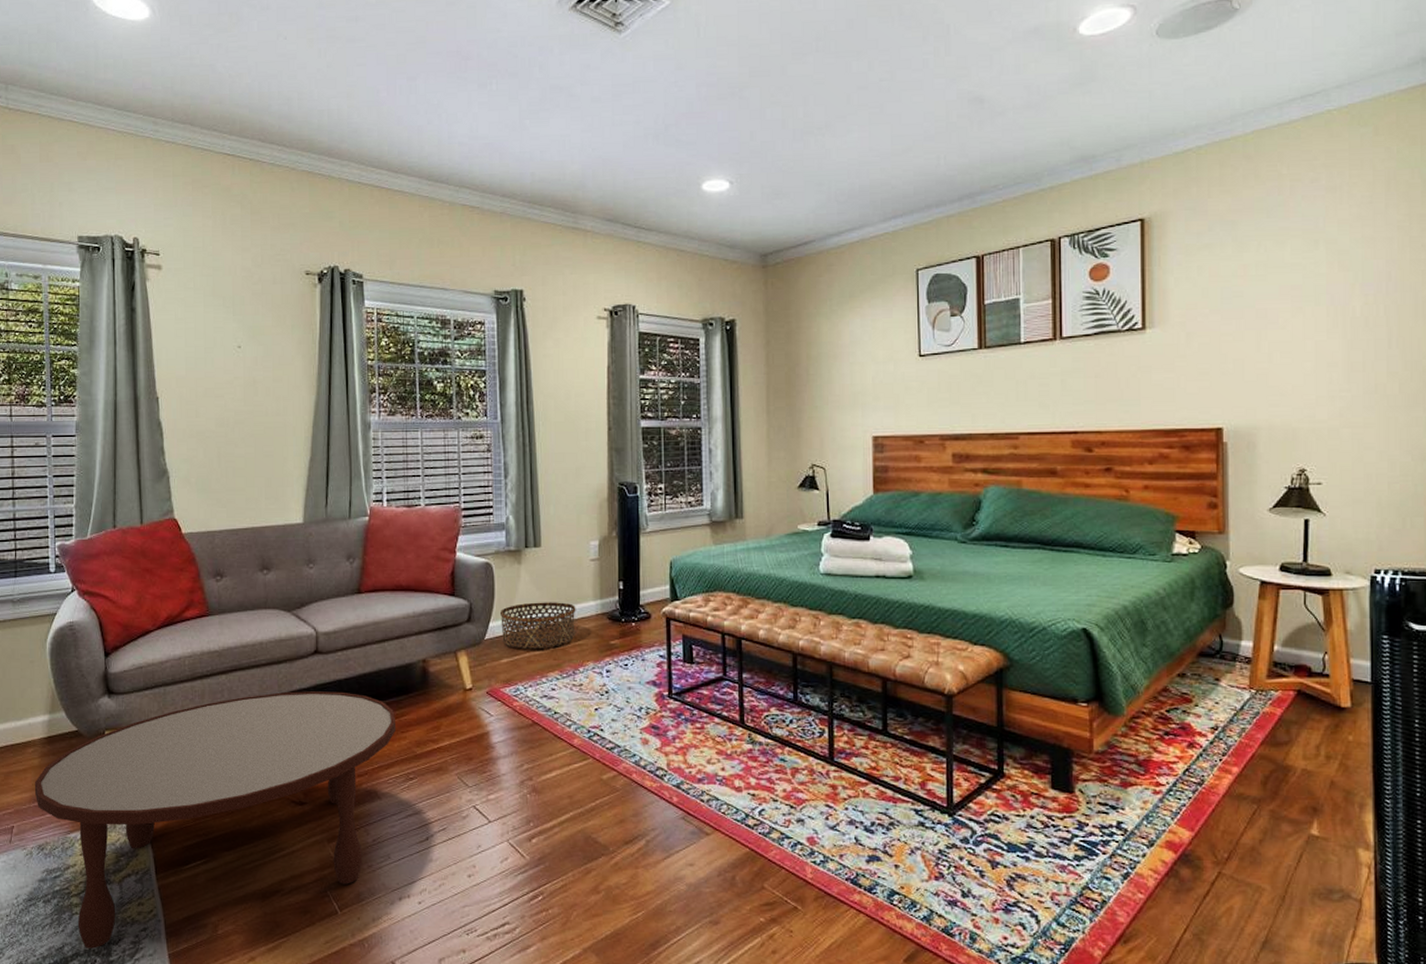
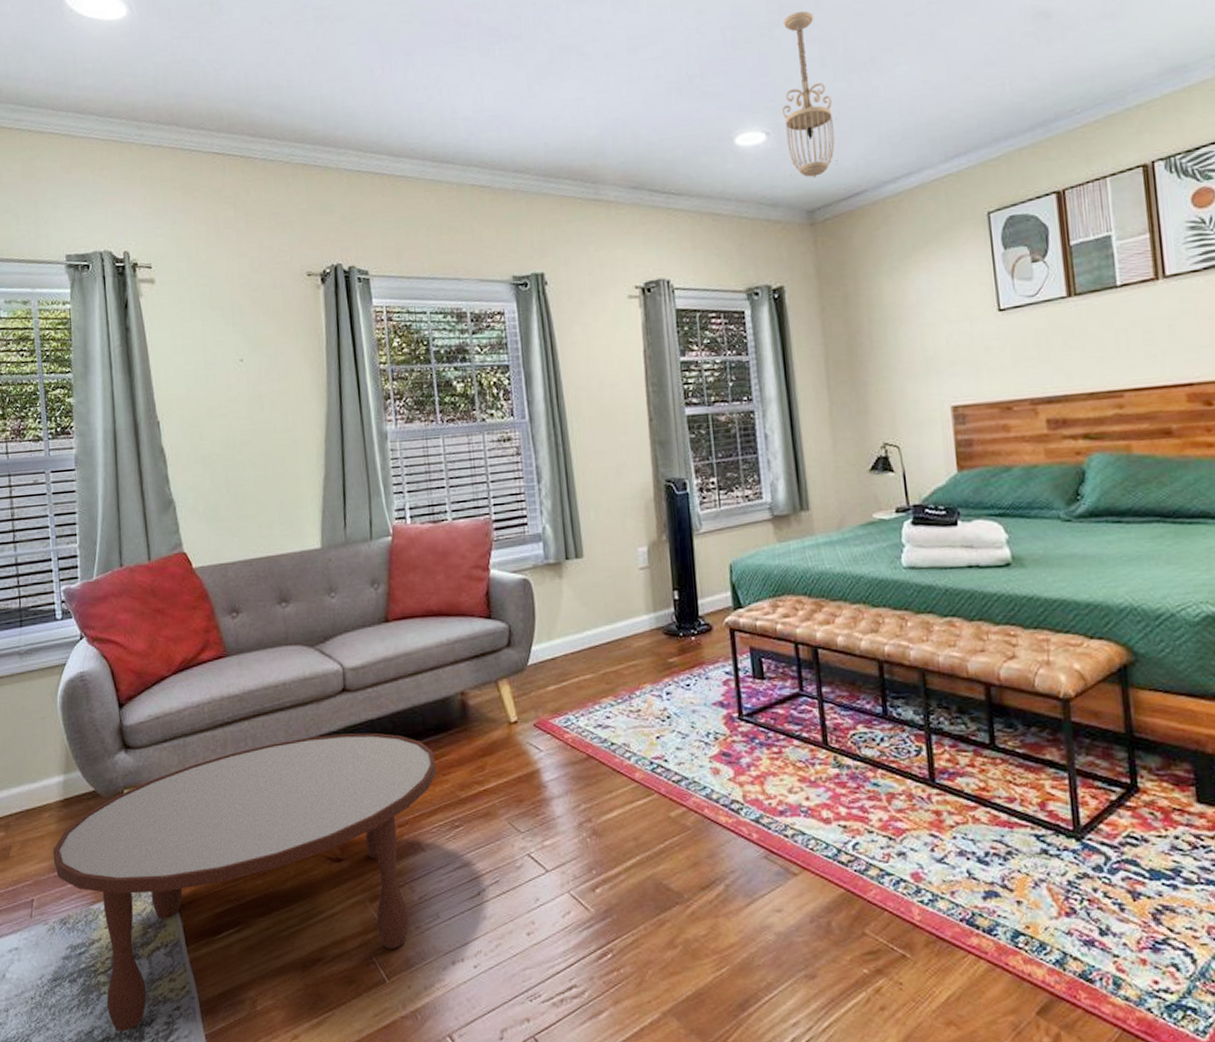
basket: present [499,602,576,649] -> none [542,618,629,673]
ceiling light fixture: none [746,76,793,226] -> present [782,11,838,178]

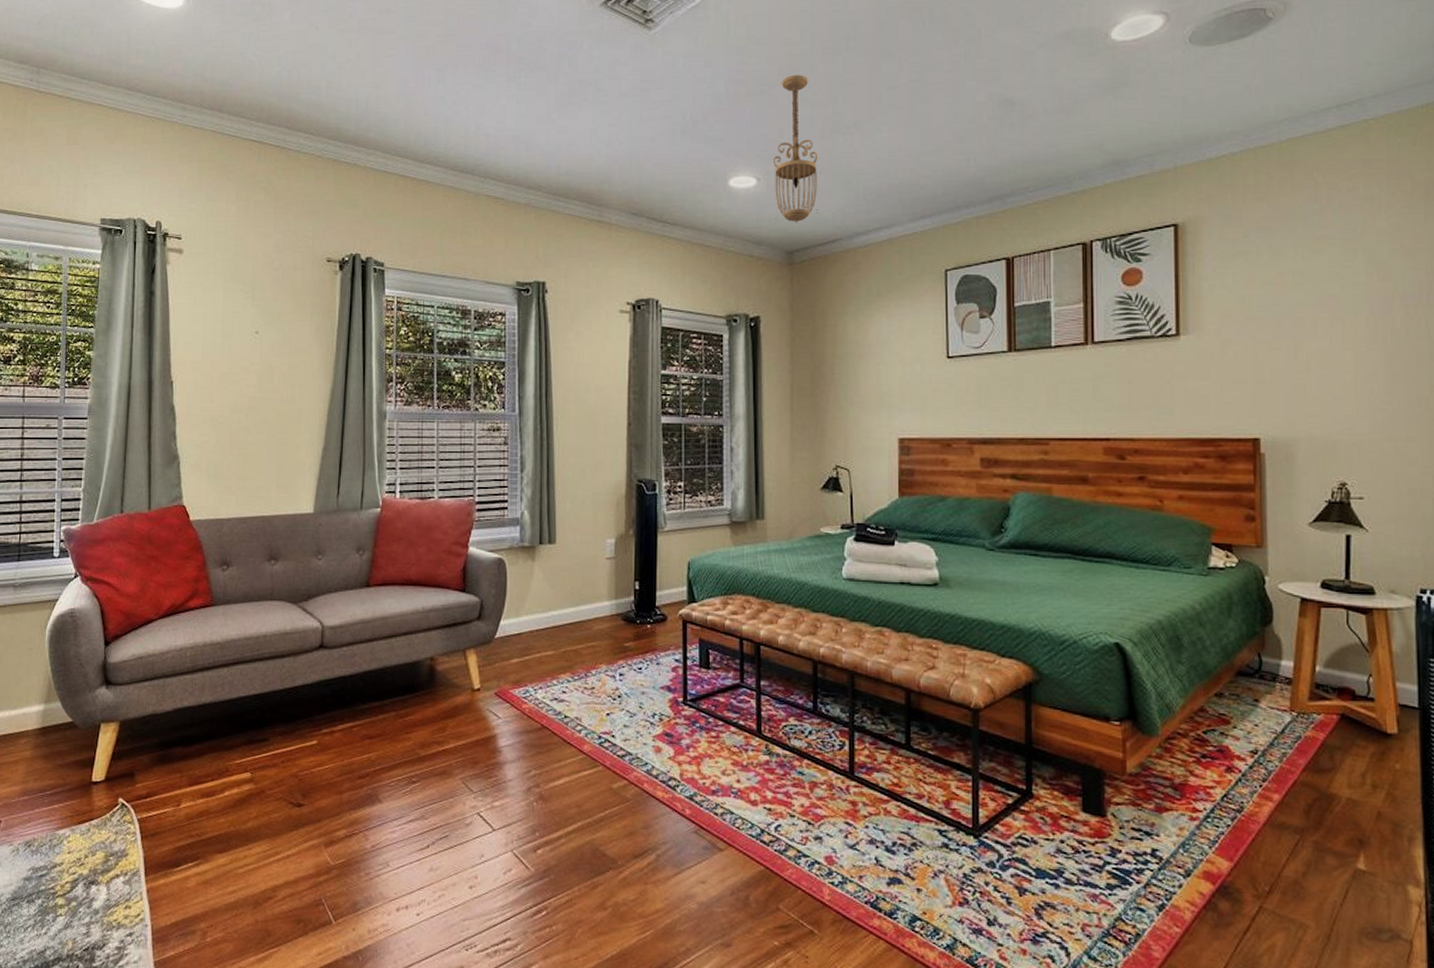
coffee table: present [52,732,437,1031] -> none [25,687,401,953]

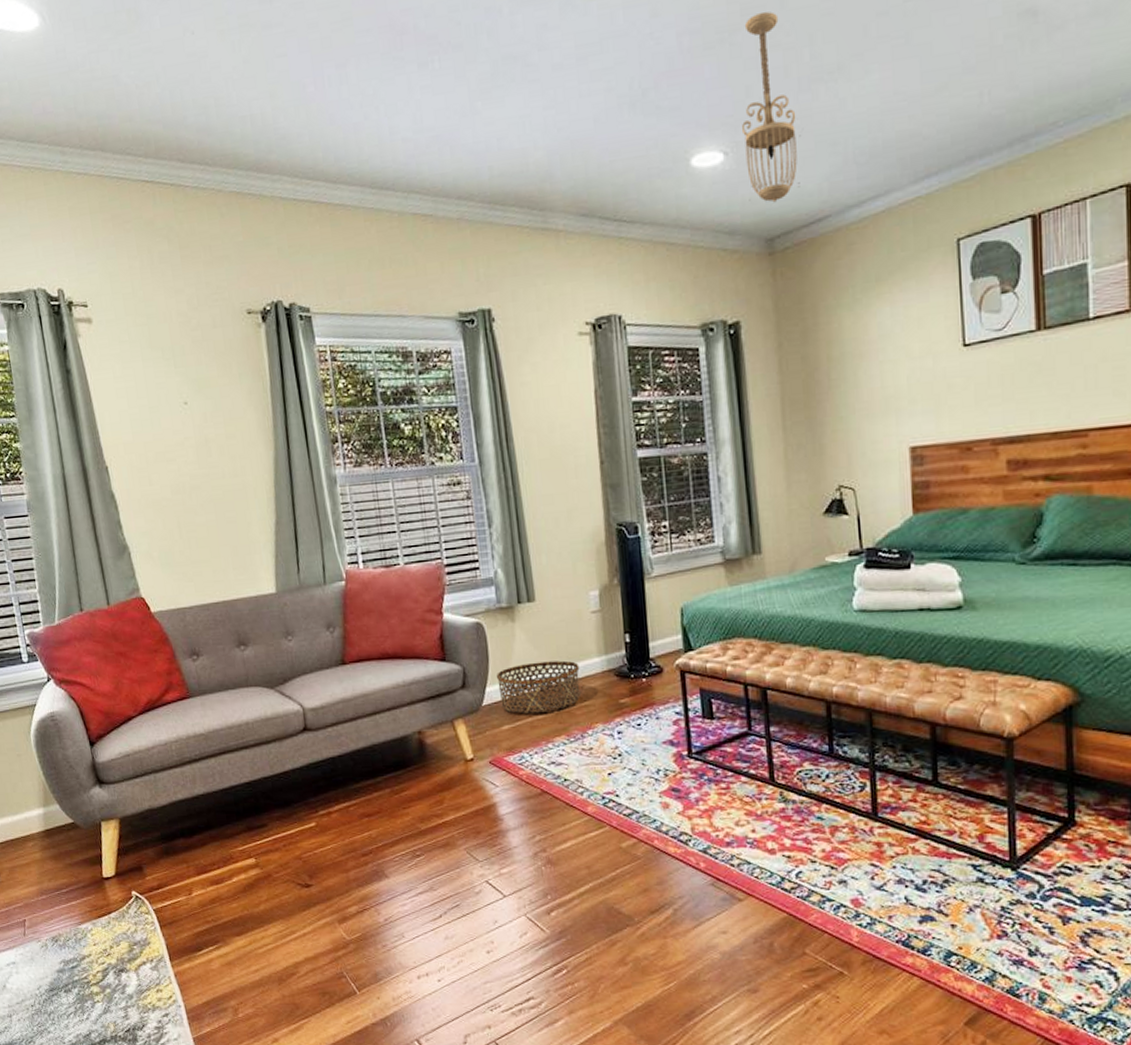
basket: none [511,600,590,649] -> present [496,660,581,714]

